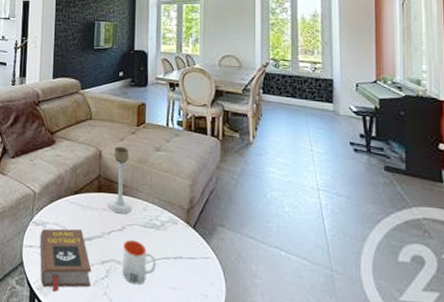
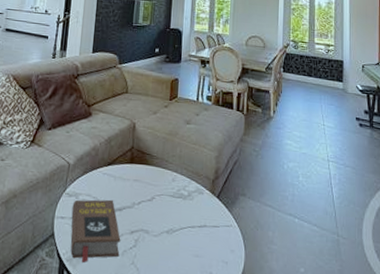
candle holder: present [108,146,132,214] -> none [139,119,162,185]
mug: present [123,240,156,285] -> none [150,209,182,254]

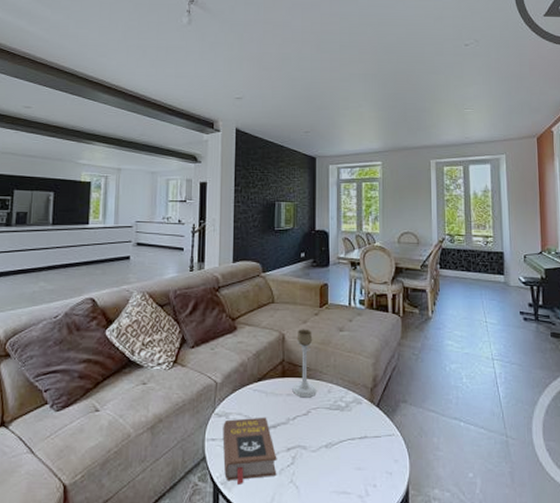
candle holder: none [139,119,162,185] -> present [292,329,317,398]

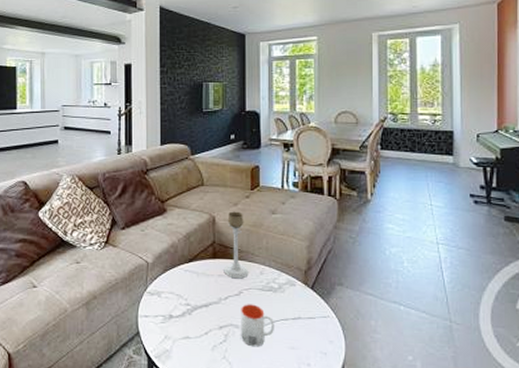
book: present [222,417,277,484] -> none [155,296,210,358]
mug: none [309,424,341,469] -> present [241,304,274,347]

